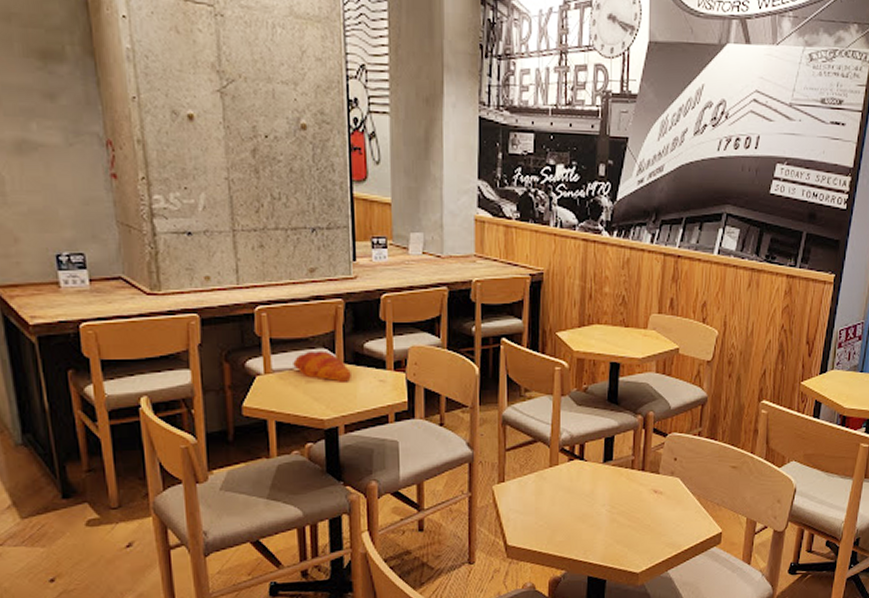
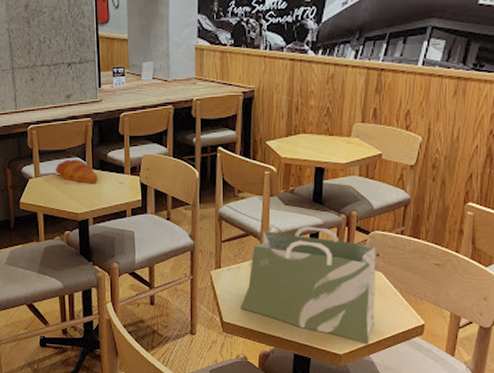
grocery bag: none [528,429,674,559] -> present [240,226,377,345]

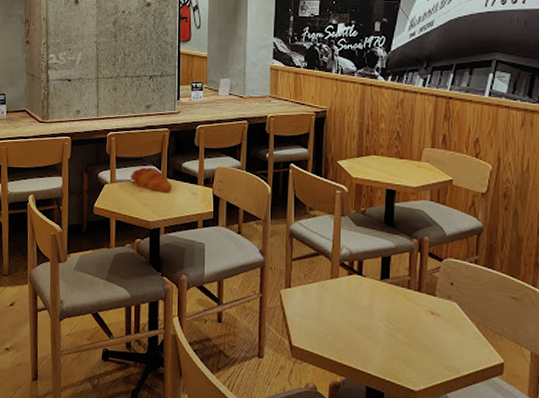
grocery bag: present [240,226,377,345] -> none [310,248,451,382]

